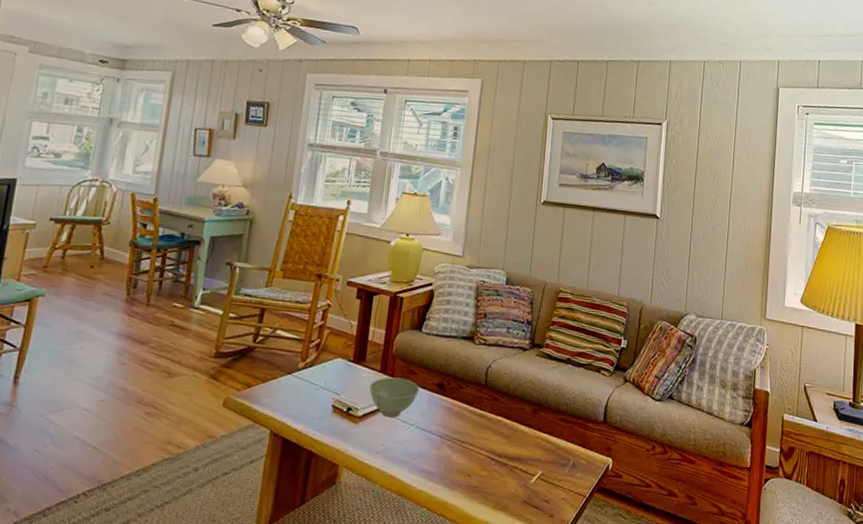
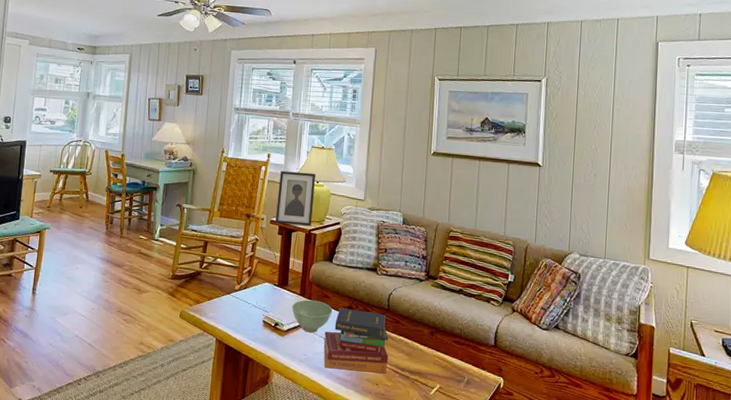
picture frame: none [353,221,406,288] -> present [275,170,316,226]
books: none [406,385,485,462] -> present [323,307,389,374]

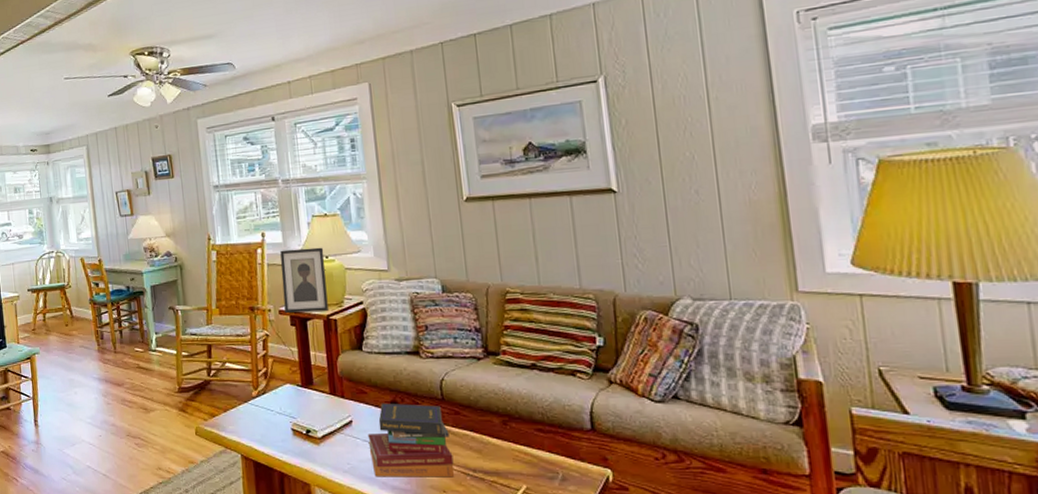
bowl: present [292,299,333,333] -> none [323,398,373,437]

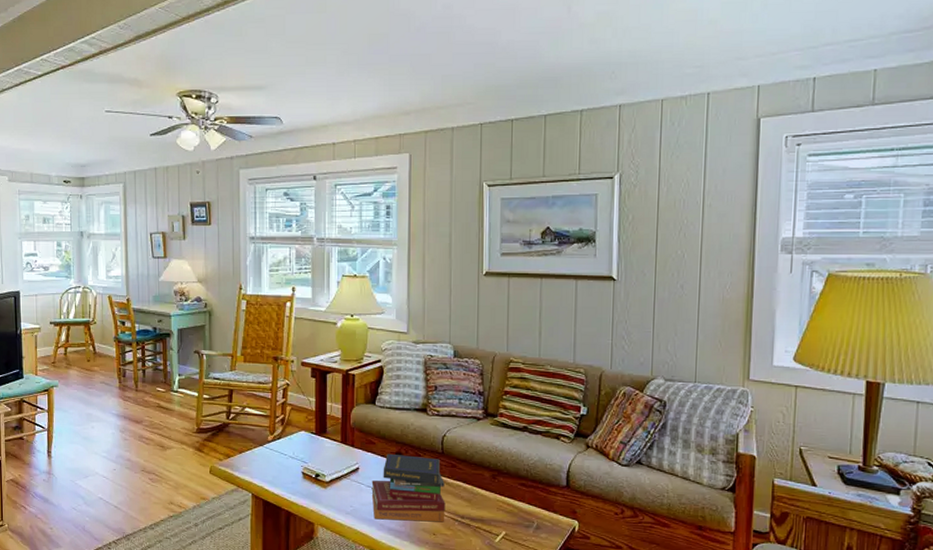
picture frame: present [280,247,329,313] -> none [307,305,350,366]

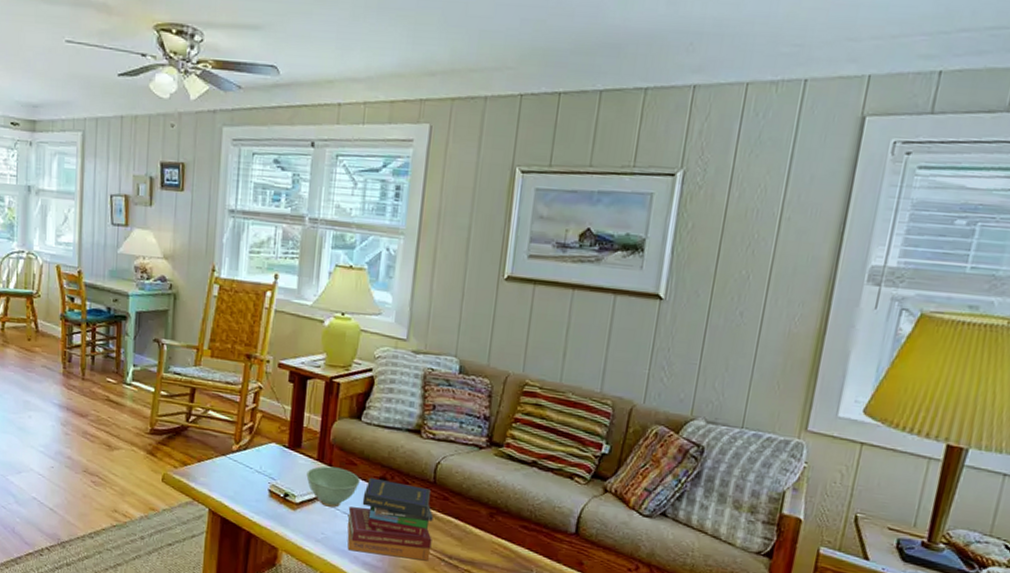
bowl: none [333,447,379,483] -> present [306,466,360,508]

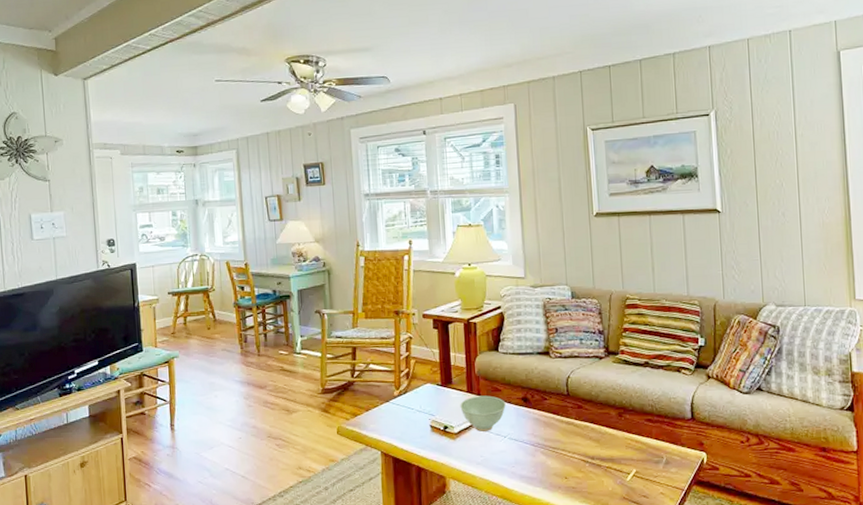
books: present [347,477,434,561] -> none [500,399,576,468]

